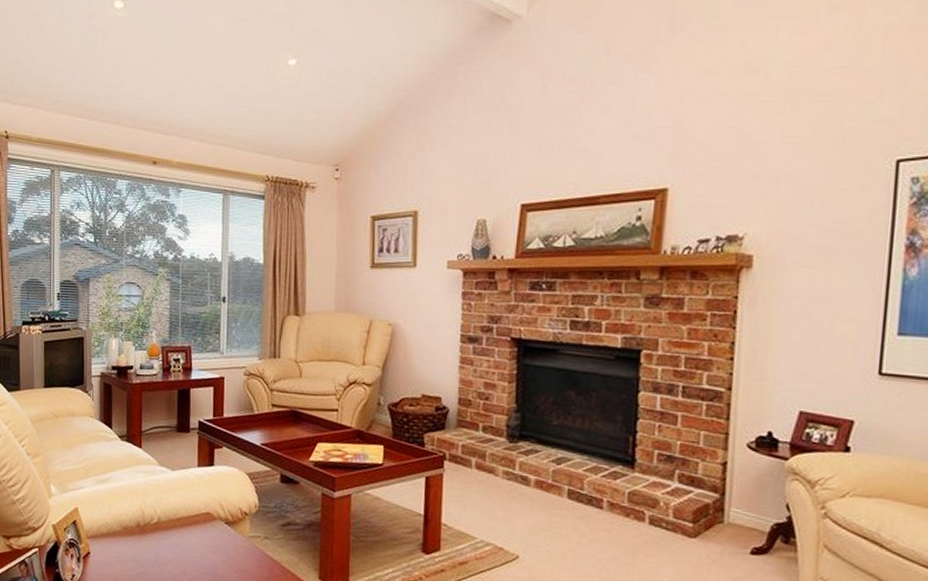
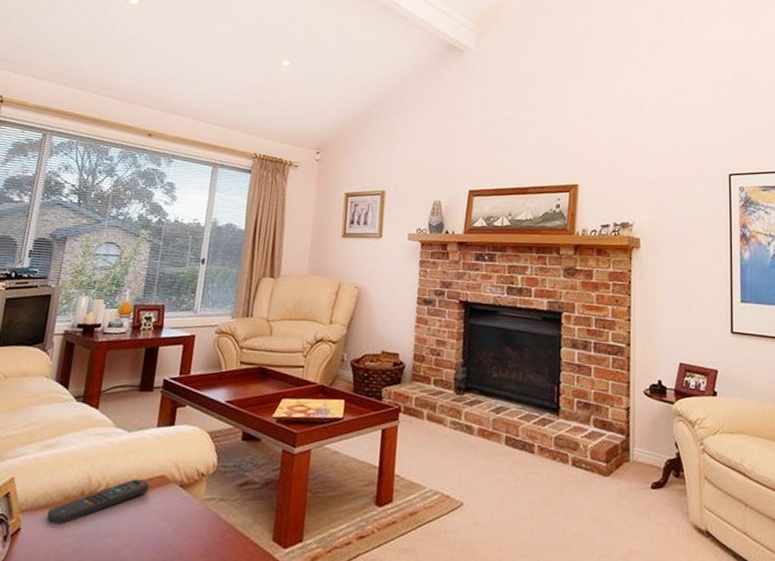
remote control: none [111,514,196,551] -> present [47,479,149,524]

